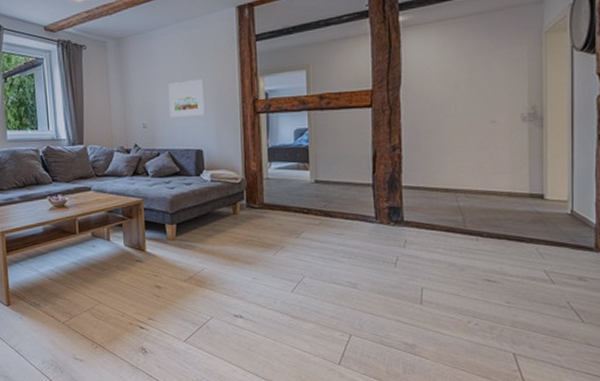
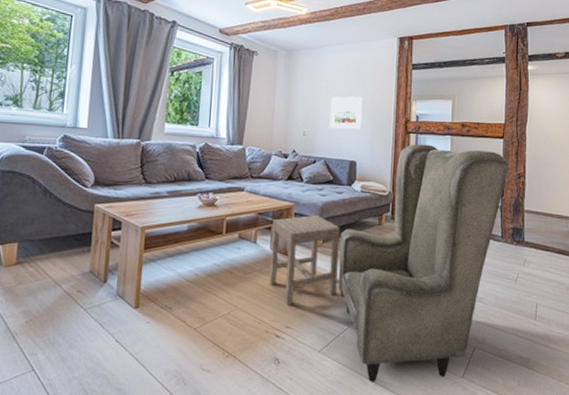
stool: none [123,208,196,298] -> present [269,214,340,305]
armchair: none [194,123,381,369] -> present [338,144,509,382]

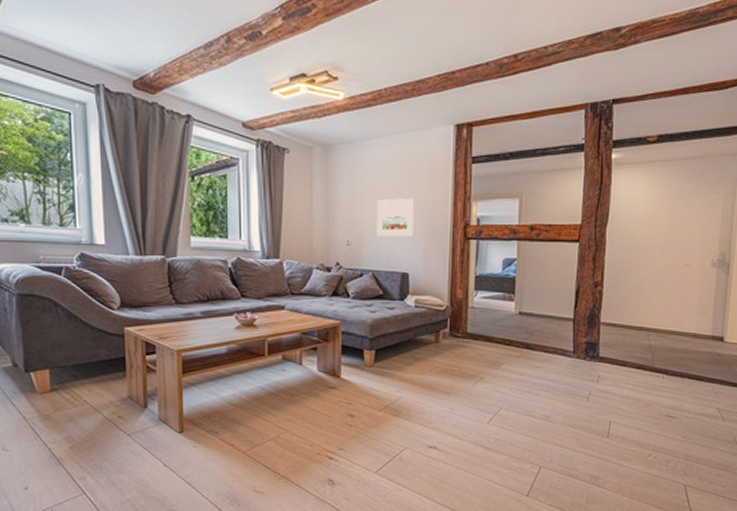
stool: present [269,214,340,305] -> none [318,333,393,427]
armchair: present [338,144,509,382] -> none [393,251,585,501]

